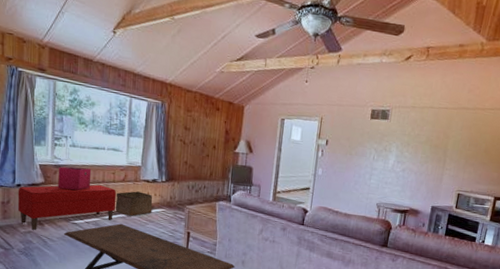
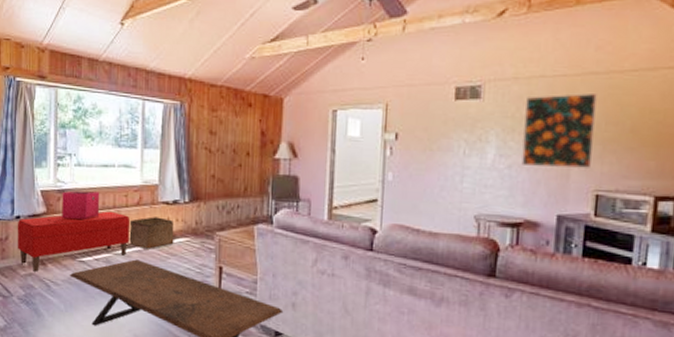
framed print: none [412,121,466,175] -> present [521,94,597,168]

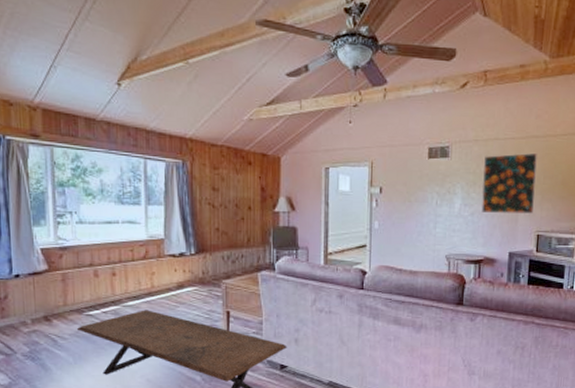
bench: present [17,211,131,272] -> none [16,265,138,328]
storage bin: present [62,190,100,219] -> none [64,247,105,275]
storage bin: present [129,217,174,249] -> none [136,269,182,299]

